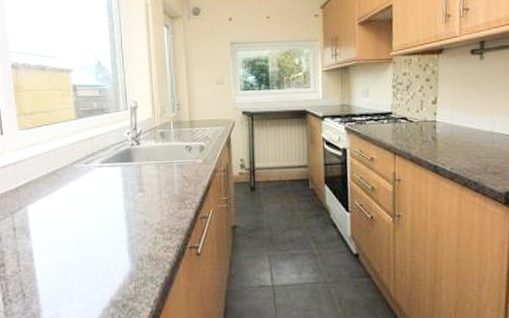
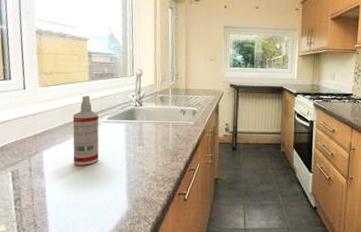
spray bottle: none [60,136,92,220] -> present [72,95,99,165]

